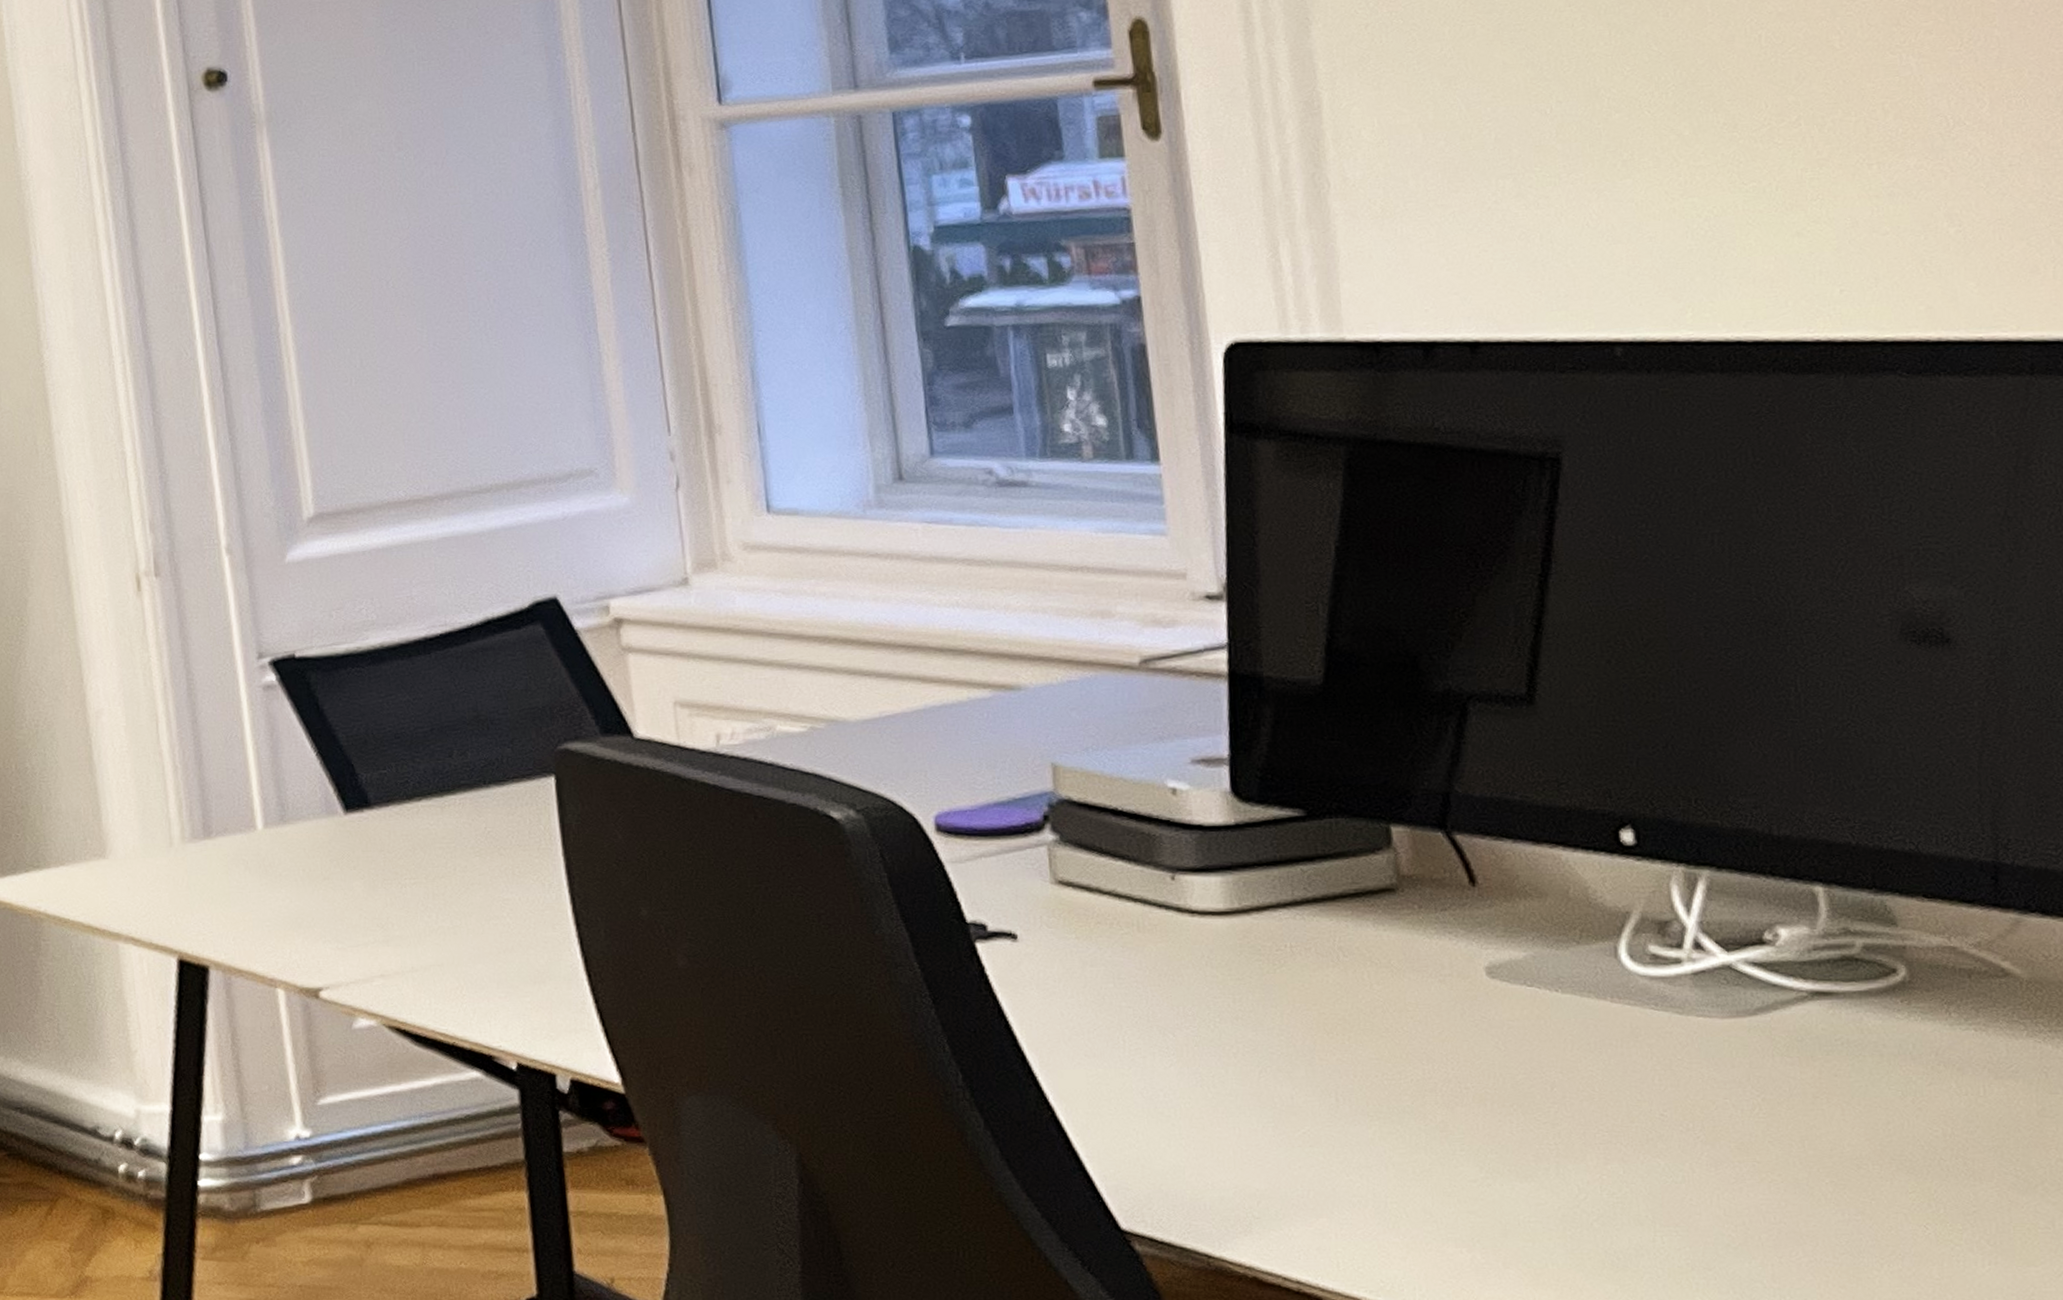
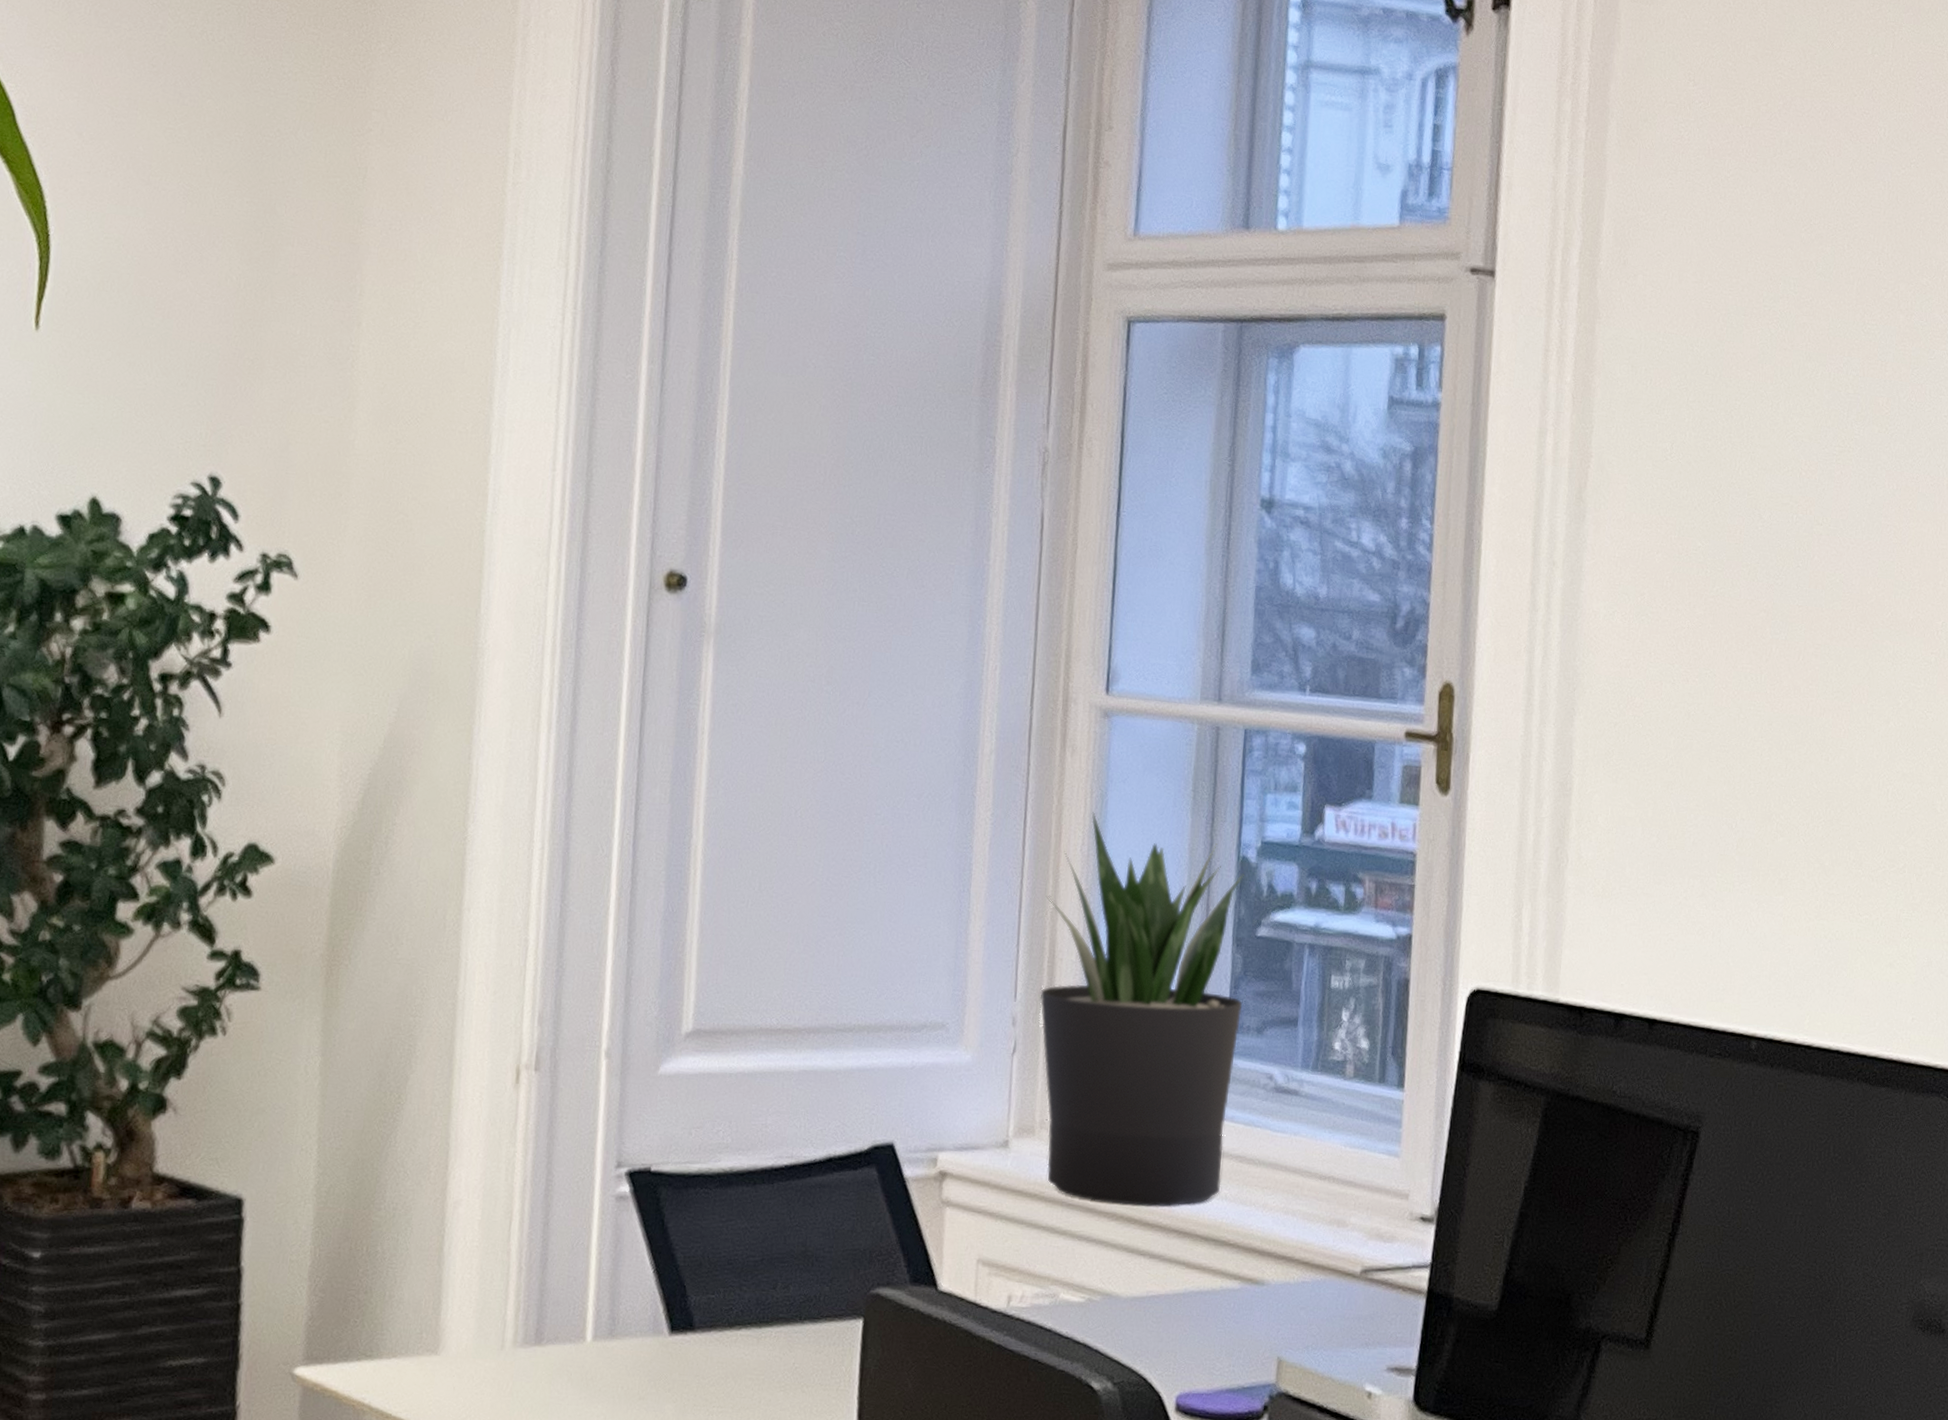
planter: none [686,228,949,627] -> present [1039,812,1244,1206]

